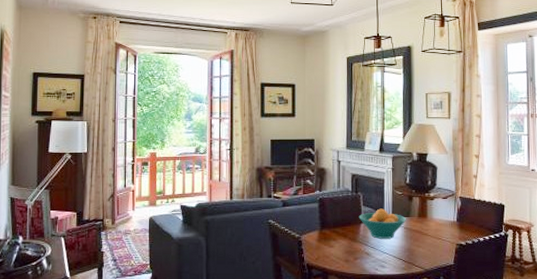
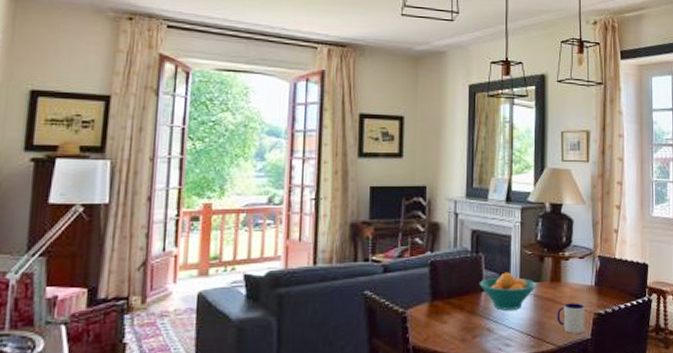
mug: none [424,235,449,260] -> present [557,303,585,334]

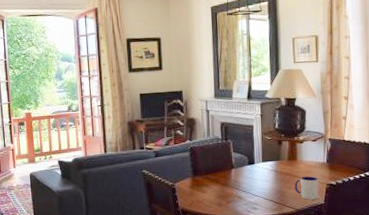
fruit bowl: present [479,272,537,310] -> none [229,154,277,183]

